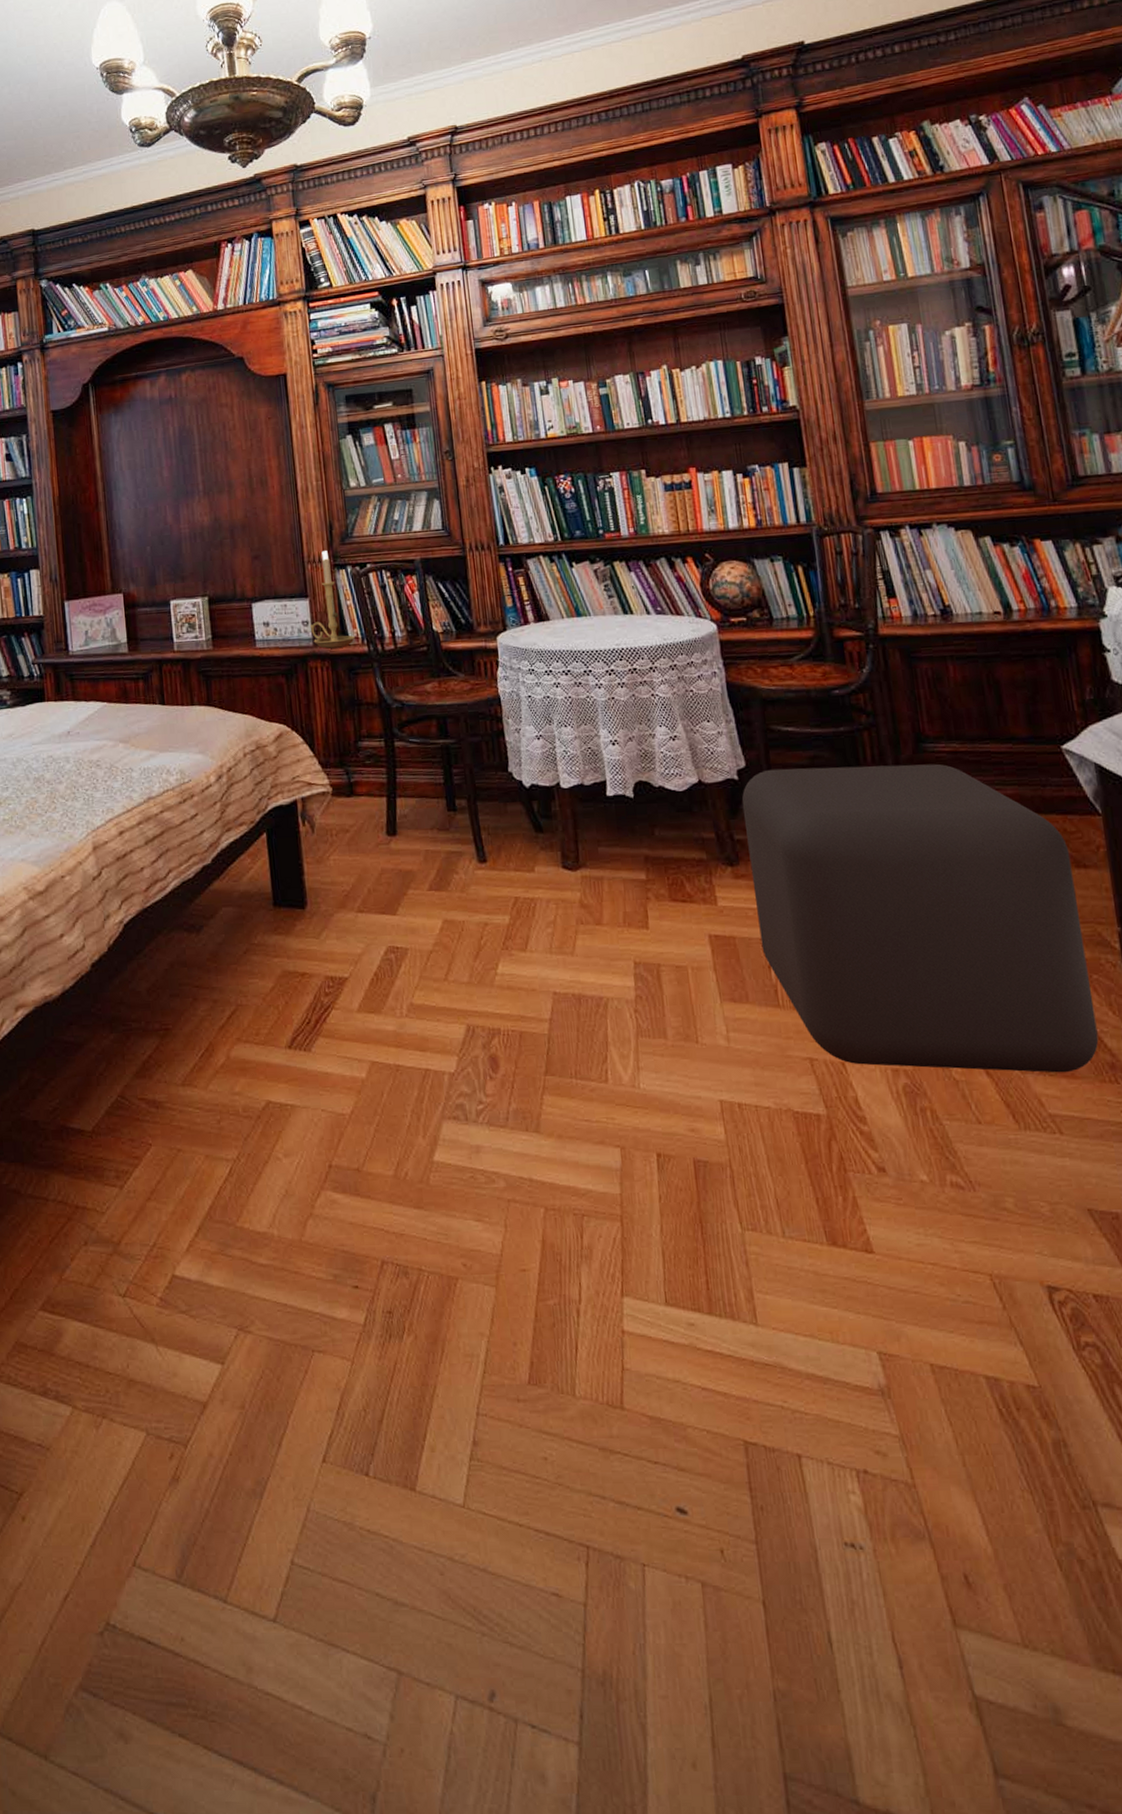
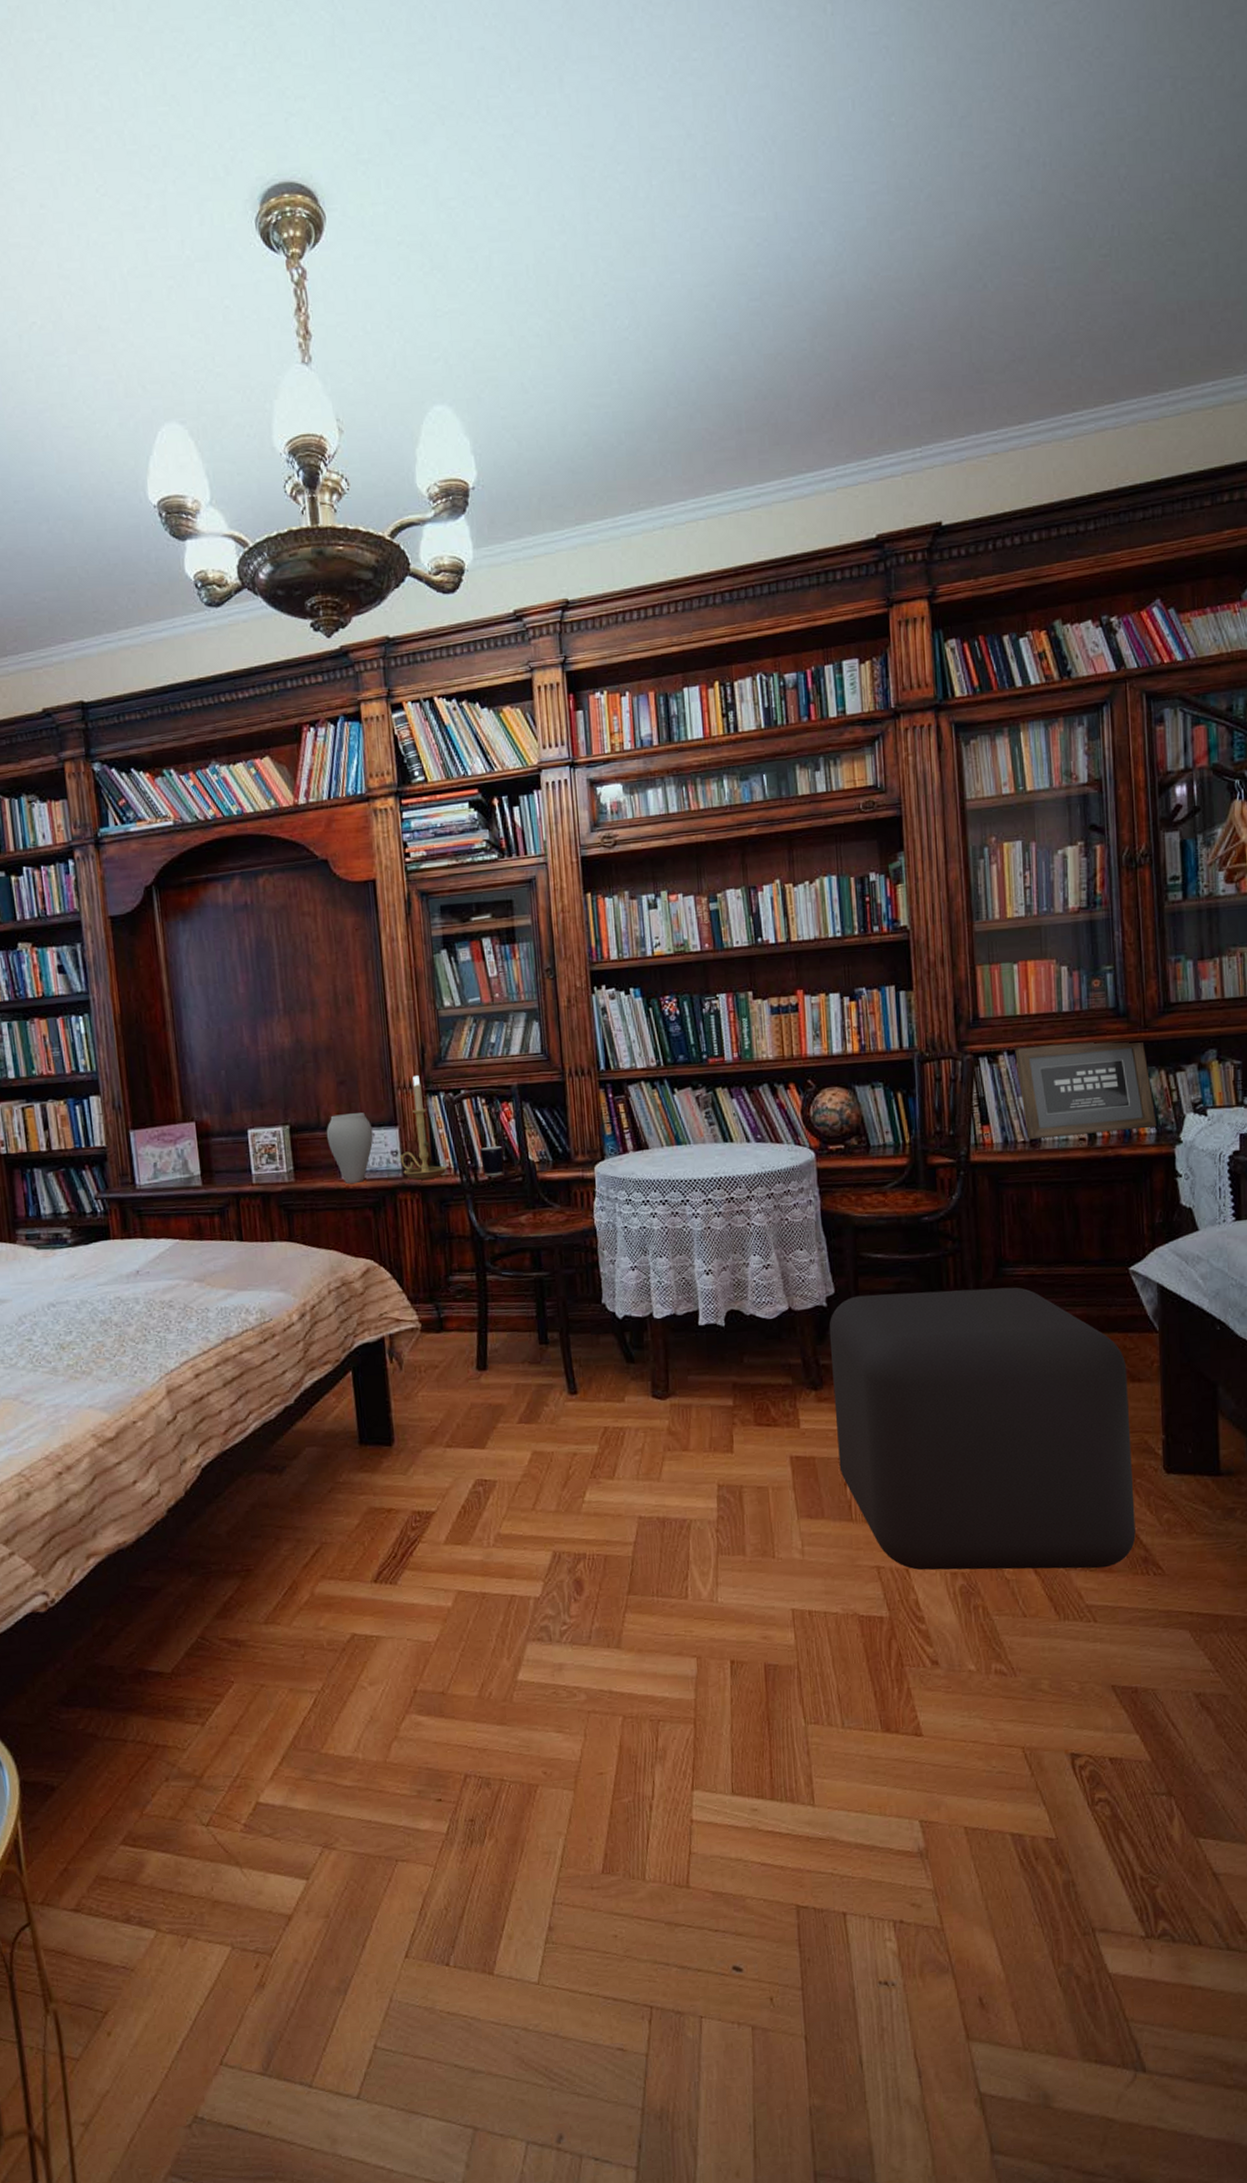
vase: none [241,585,286,653] -> present [326,1112,373,1185]
mug: none [386,616,409,646] -> present [480,1145,504,1177]
picture frame: none [917,515,1077,614] -> present [1015,1042,1157,1140]

